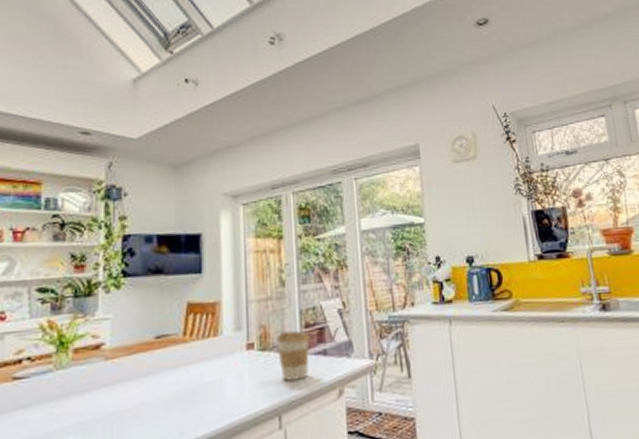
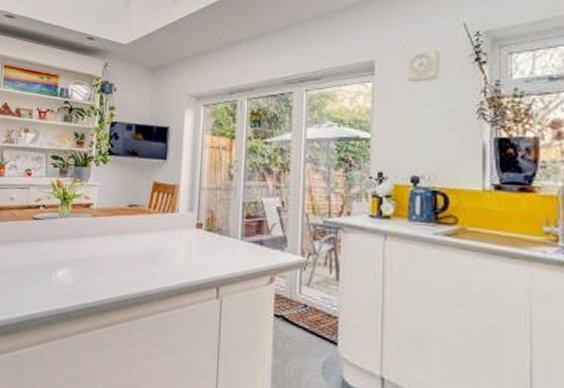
coffee cup: present [277,330,310,381] -> none [221,218,250,262]

